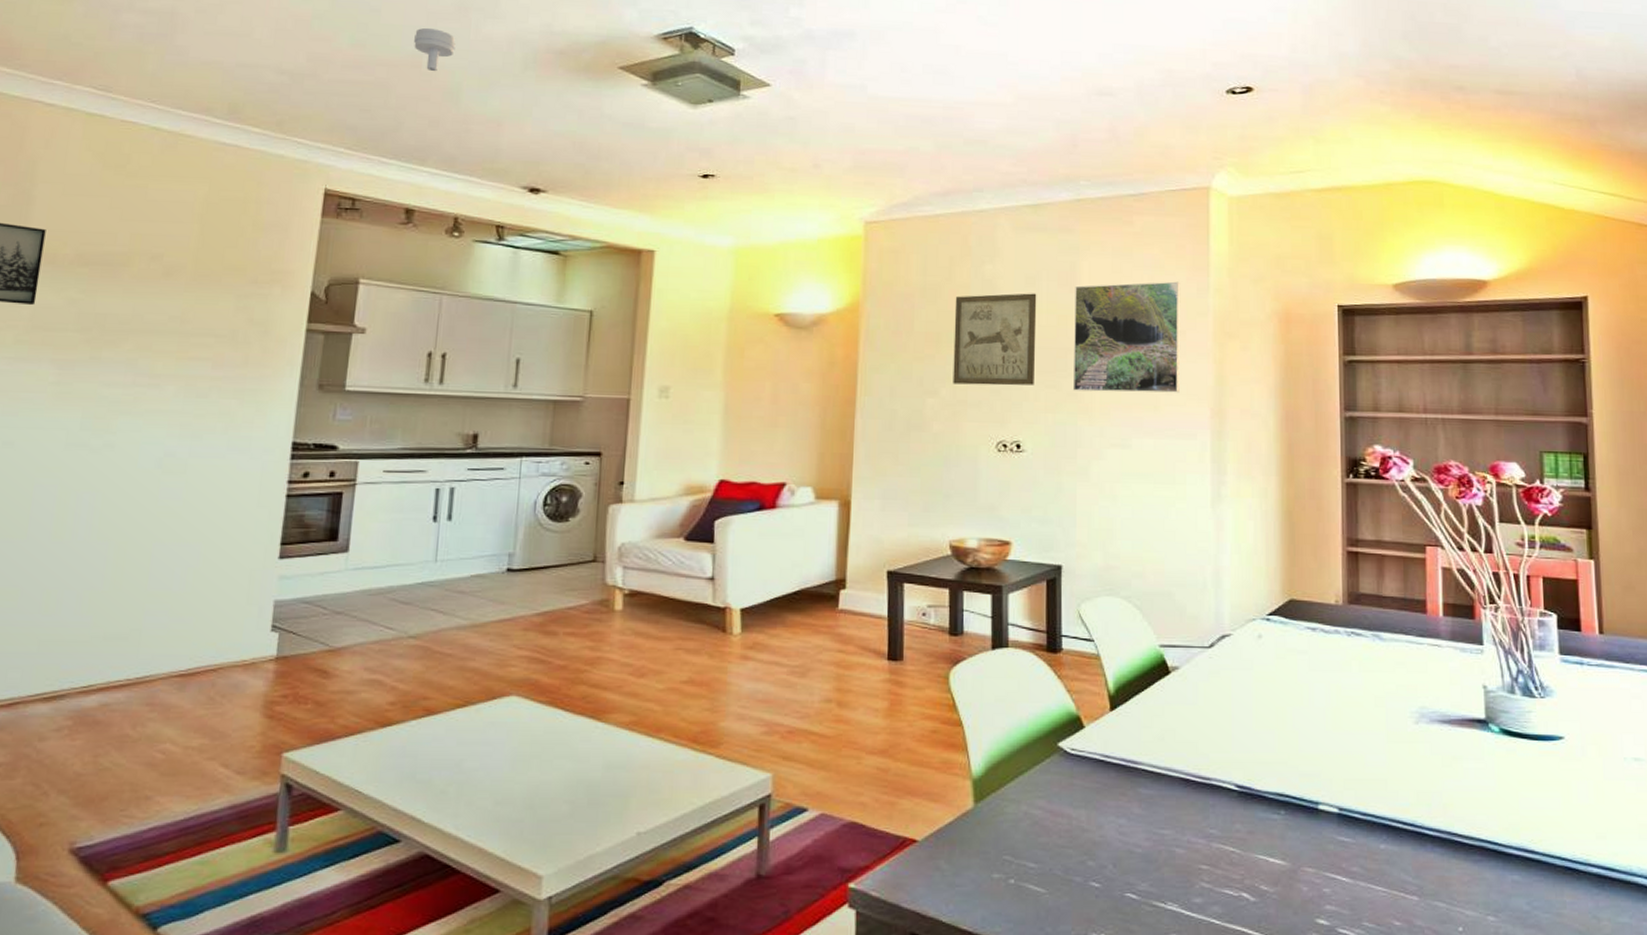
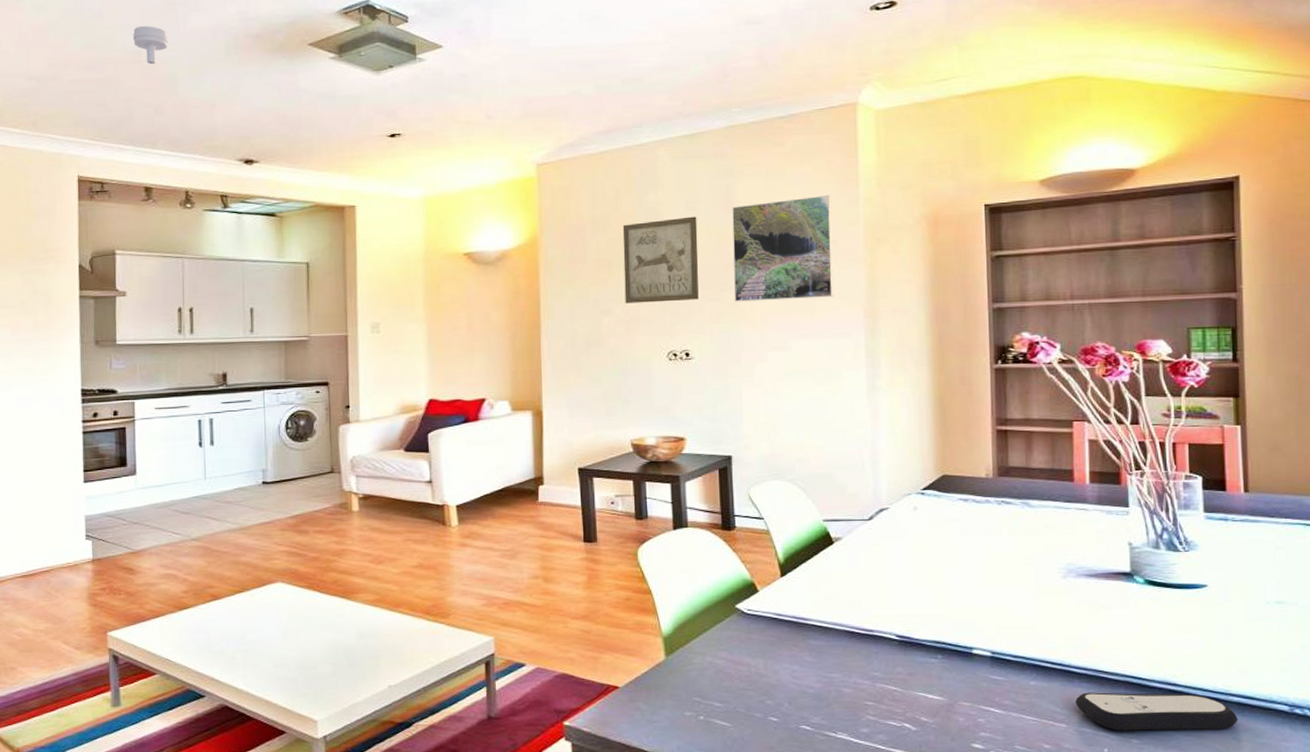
remote control: none [1428,859,1599,906] -> present [1075,692,1239,731]

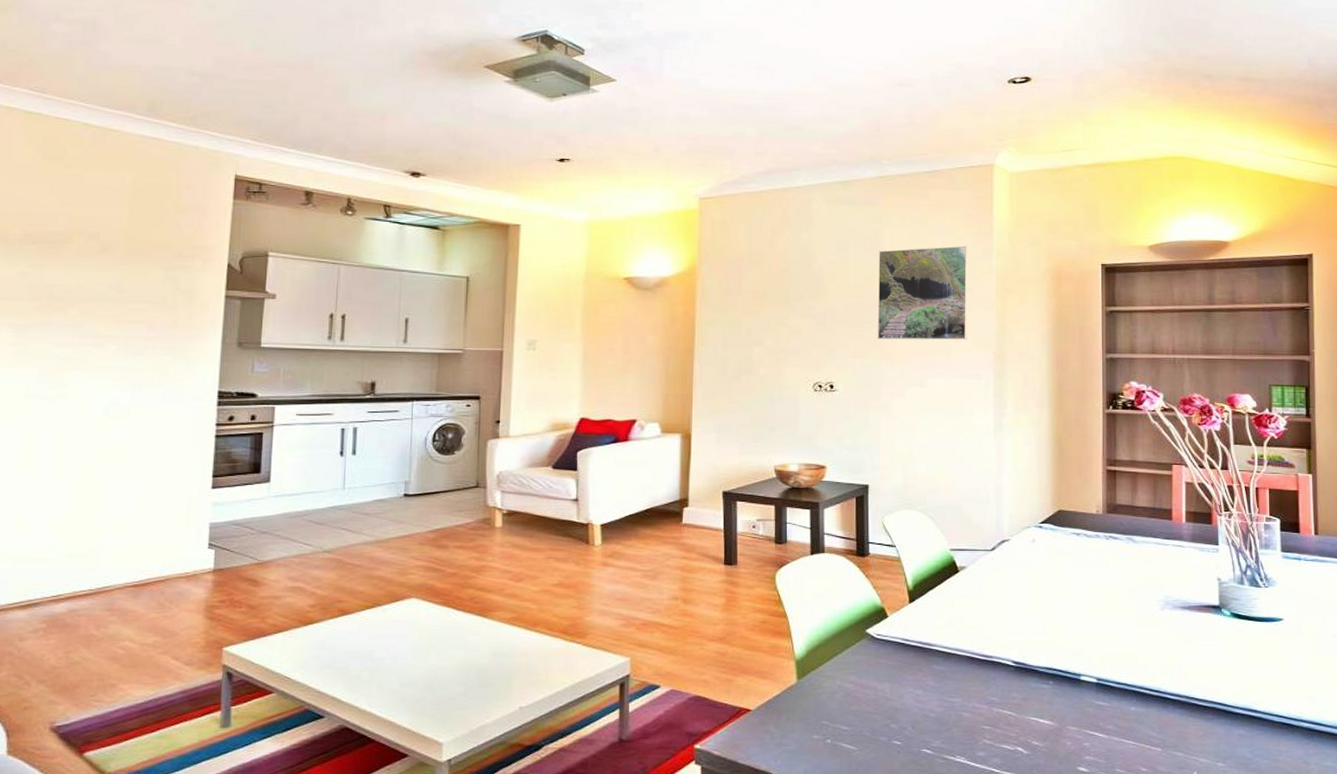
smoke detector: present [133,25,168,65] -> none [306,33,343,72]
wall art: present [622,216,699,304] -> none [776,257,847,336]
remote control: present [1075,692,1239,731] -> none [1170,718,1308,755]

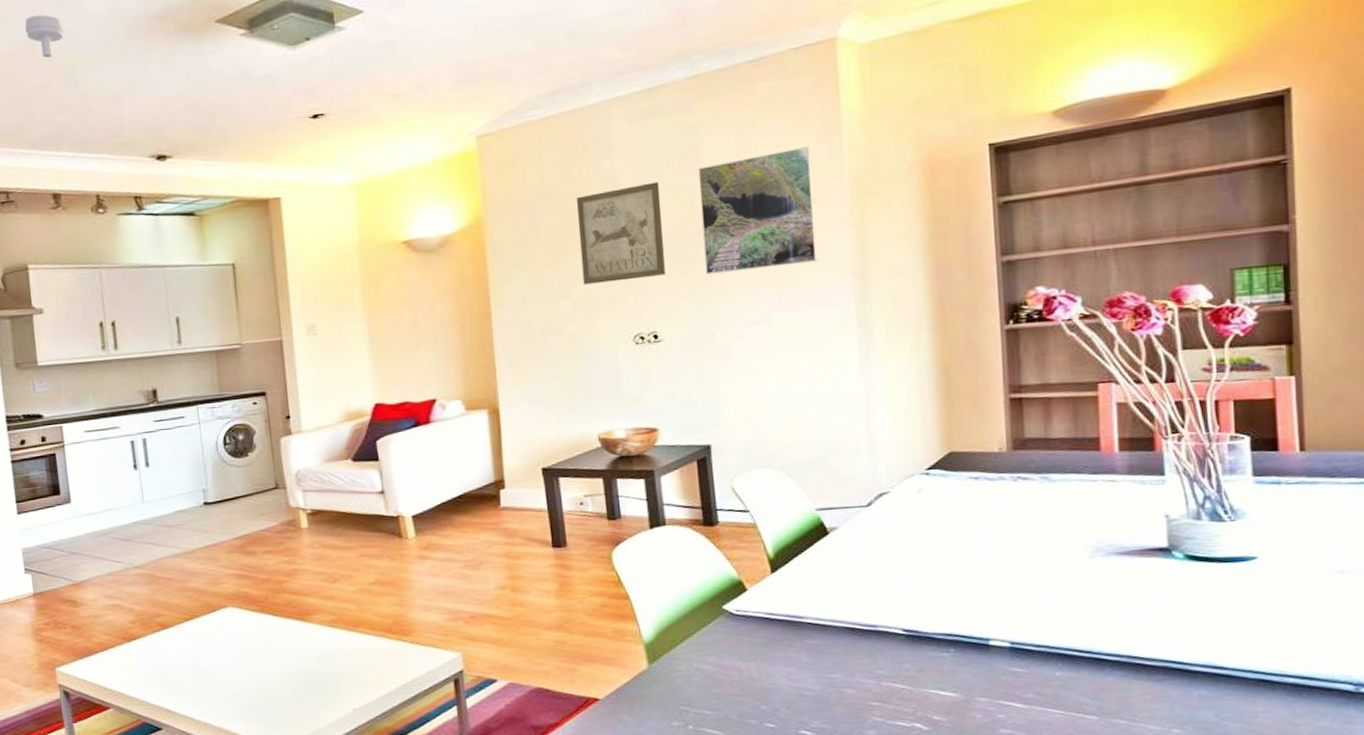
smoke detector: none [306,33,343,72] -> present [25,15,64,58]
wall art: none [776,257,847,336] -> present [576,182,665,285]

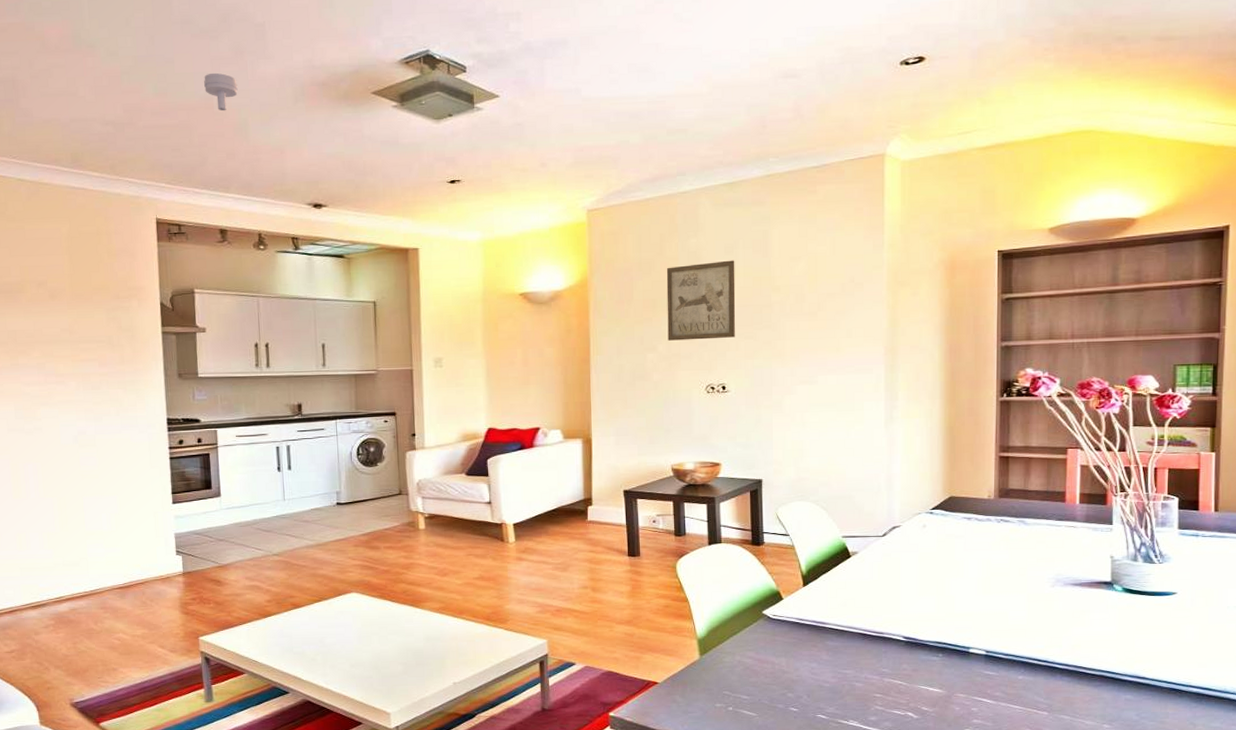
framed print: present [698,146,818,275] -> none [767,240,859,340]

